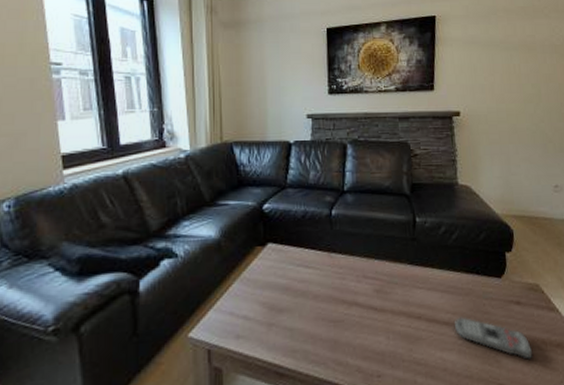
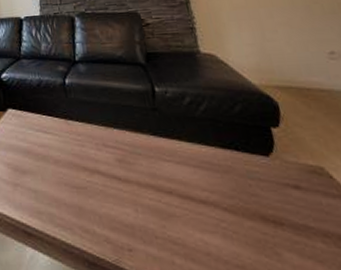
remote control: present [455,317,532,360] -> none [214,196,327,257]

